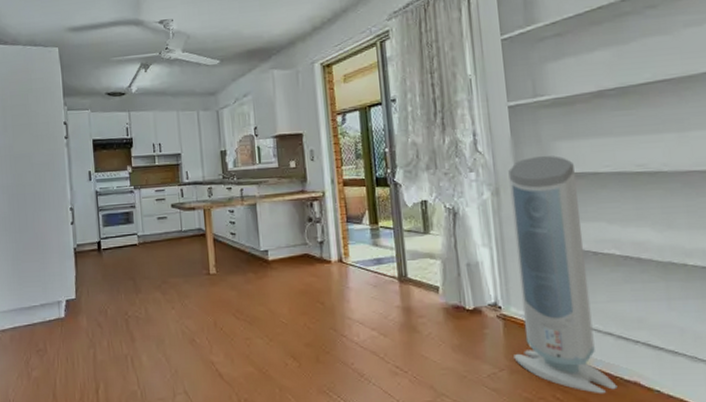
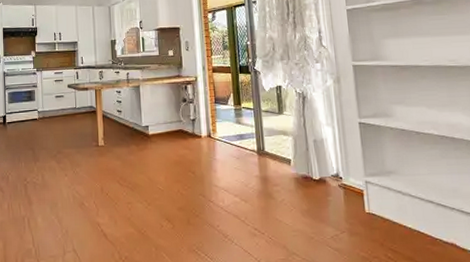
air purifier: present [508,156,618,394] -> none [347,51,438,254]

